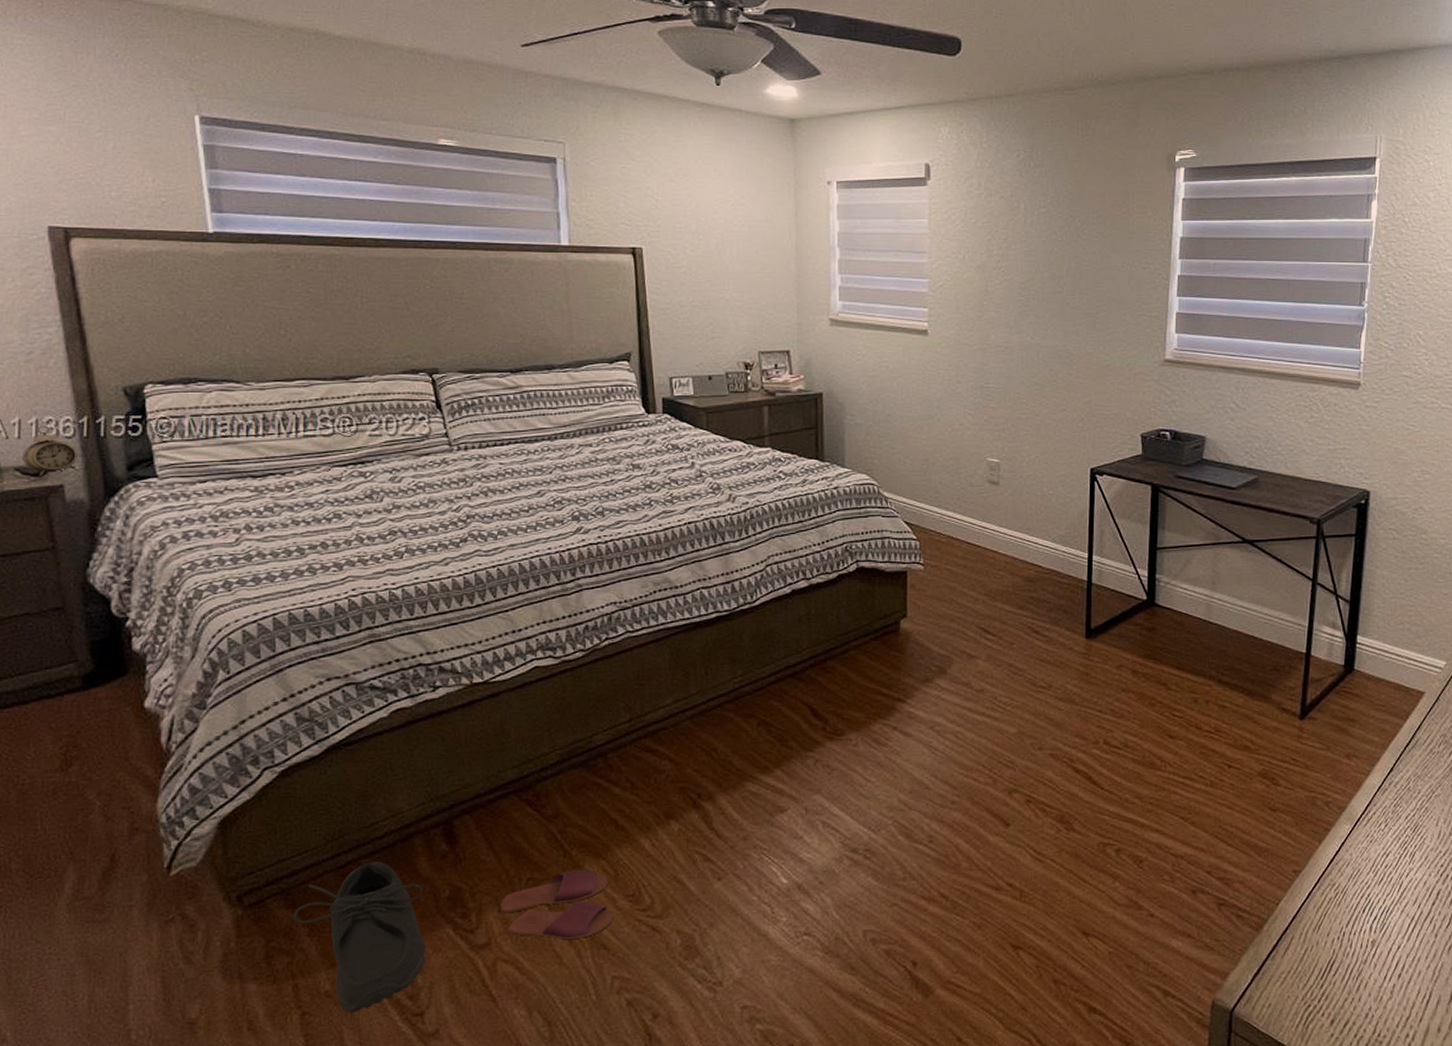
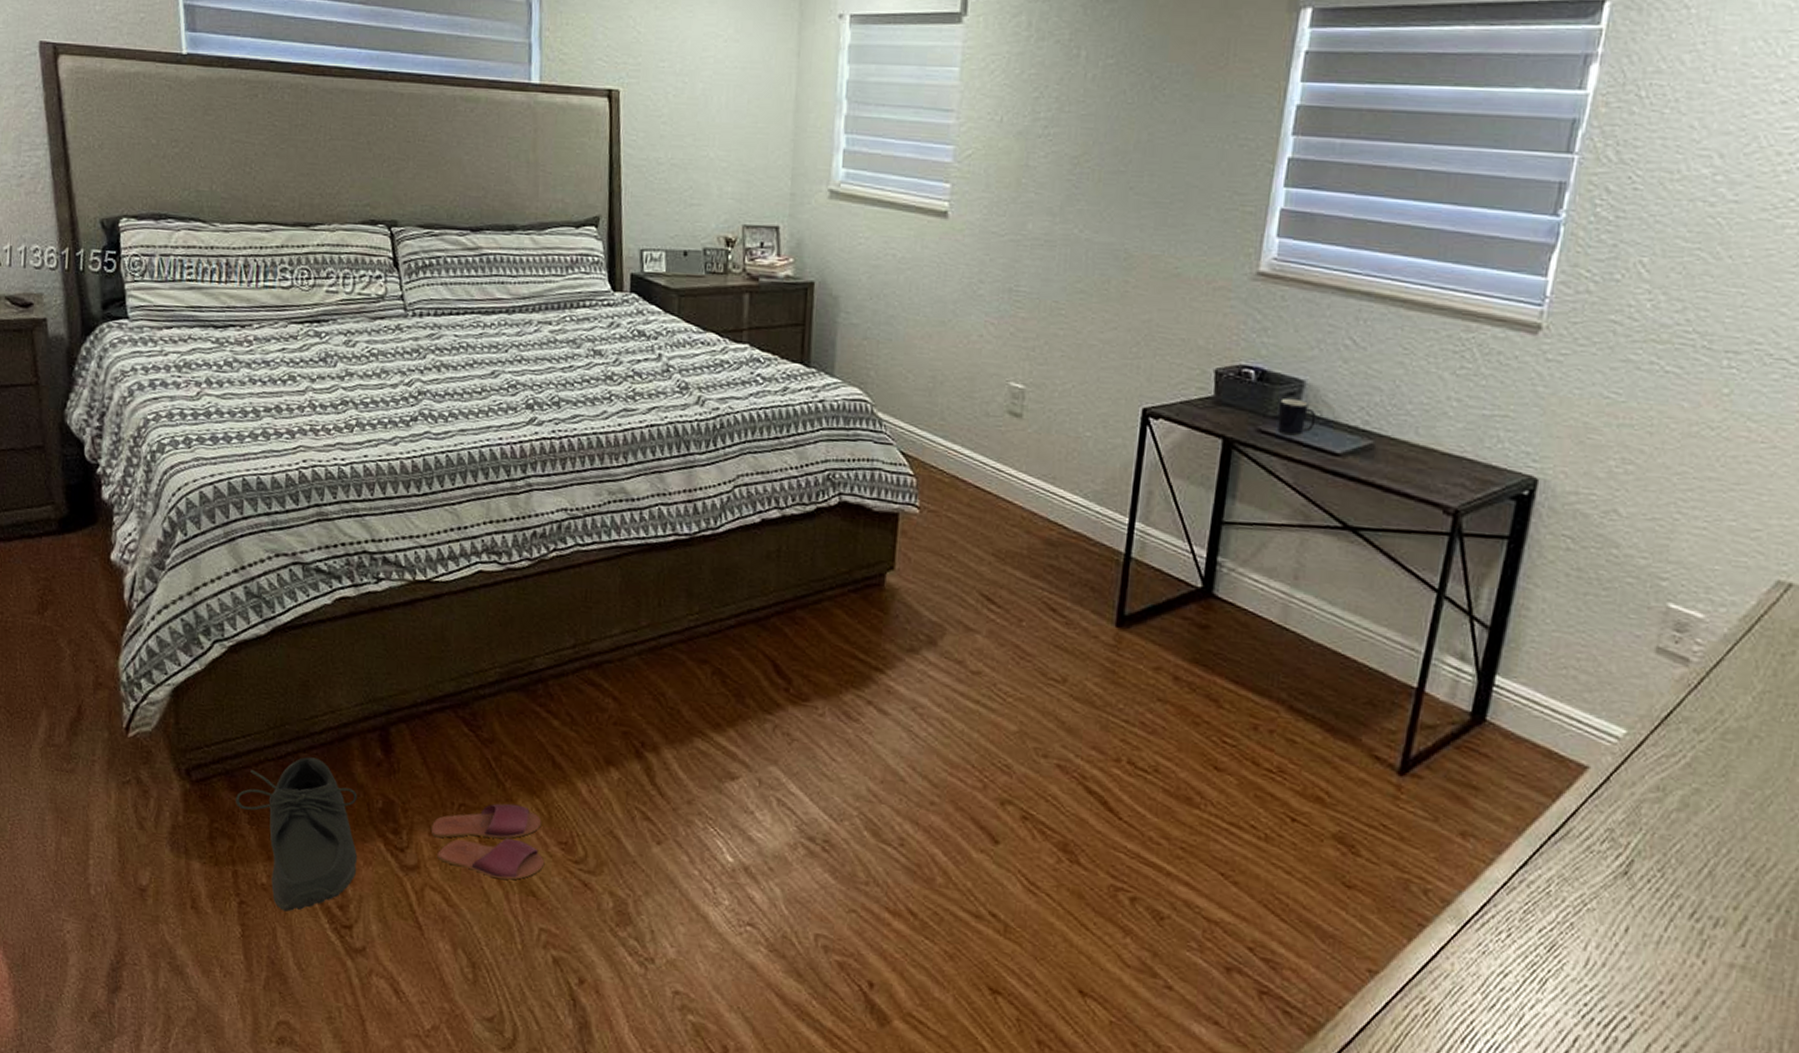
alarm clock: present [23,426,78,477] -> none [13,254,60,309]
mug: none [1190,450,1216,479] -> present [1277,397,1316,438]

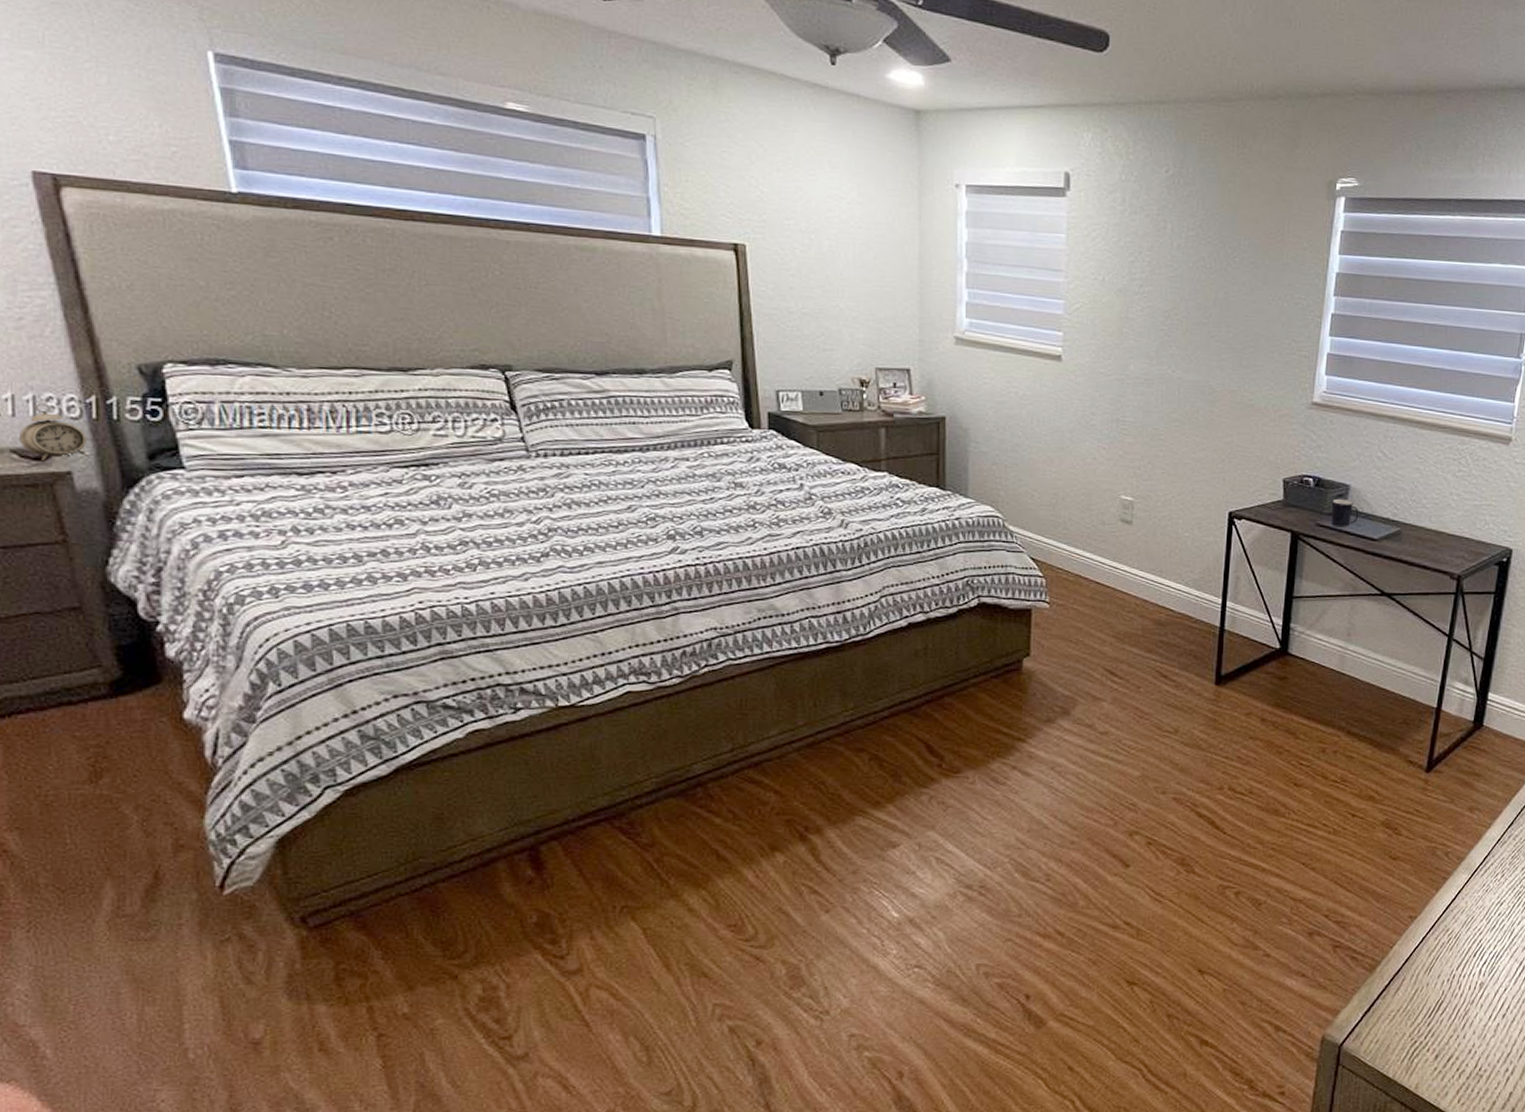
alarm clock: none [13,254,60,309] -> present [20,403,89,462]
arctic: present [236,757,358,912] -> none [365,886,513,1035]
slippers: present [432,803,545,880] -> none [593,898,715,968]

